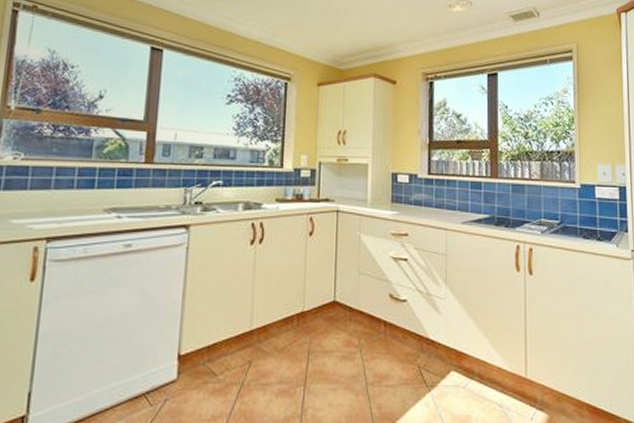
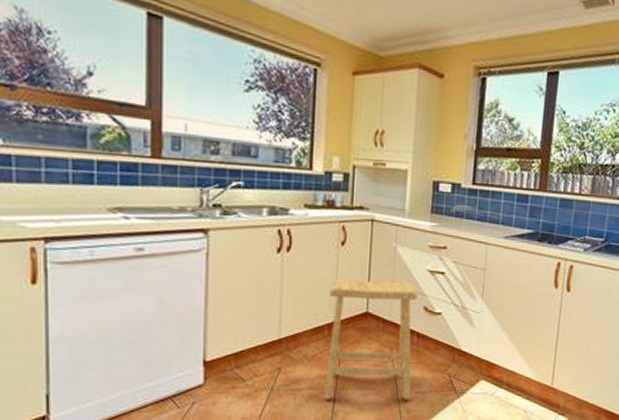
stool: none [294,269,382,396] -> present [324,280,418,400]

